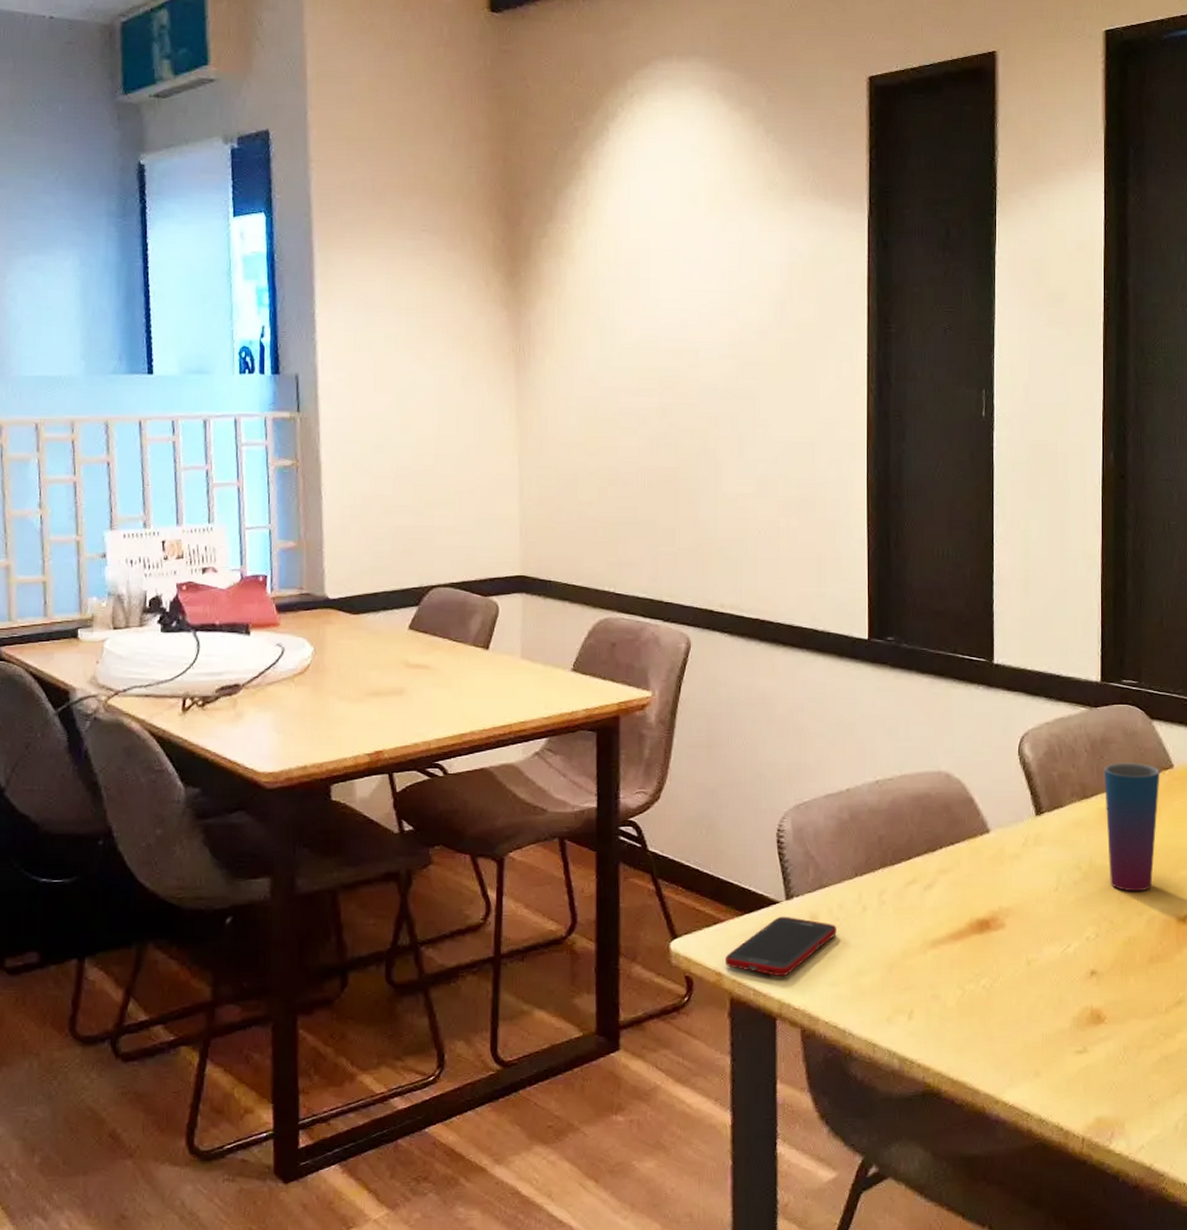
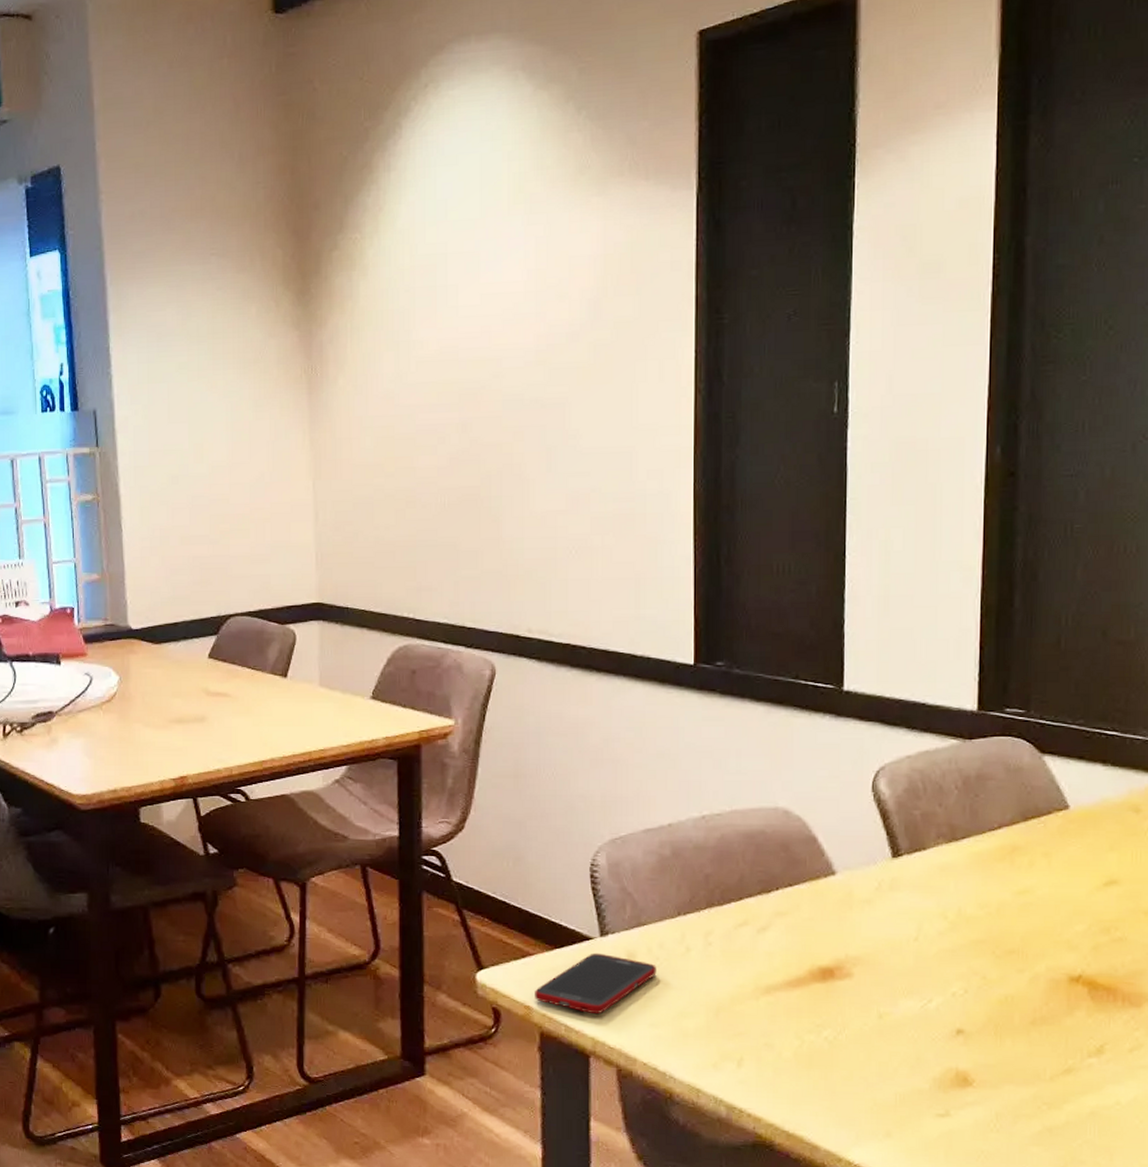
cup: present [1104,762,1160,892] -> none [979,802,1052,946]

